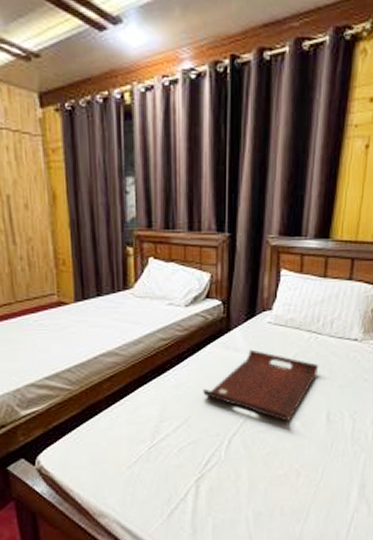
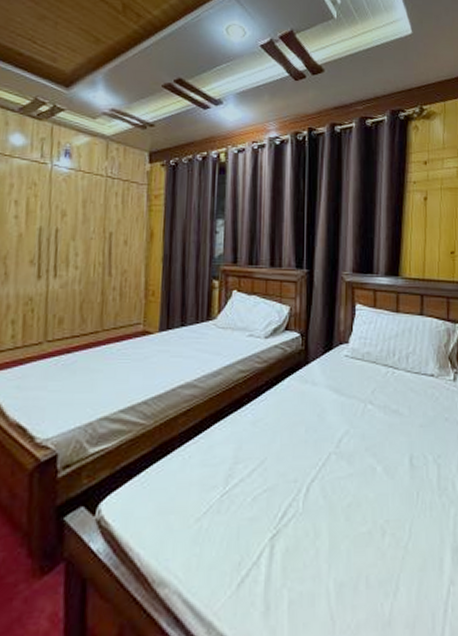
serving tray: present [203,349,319,422] -> none [280,383,398,466]

